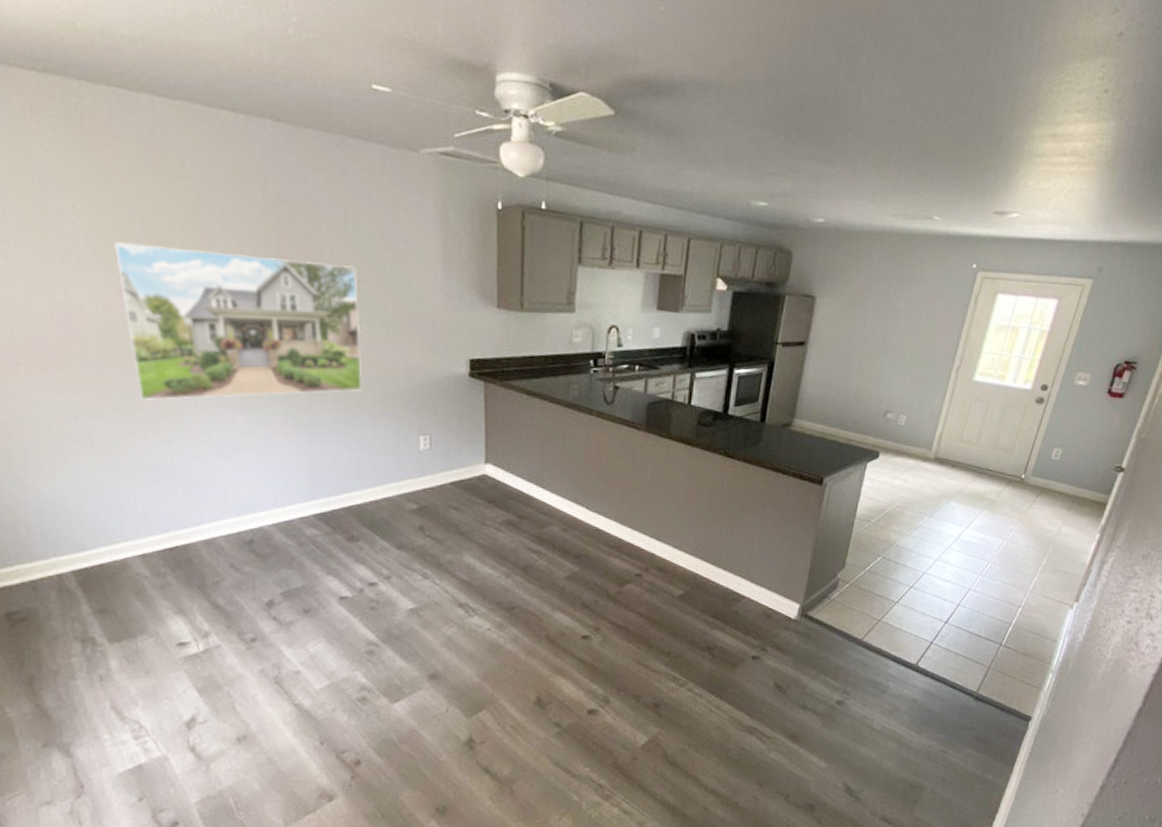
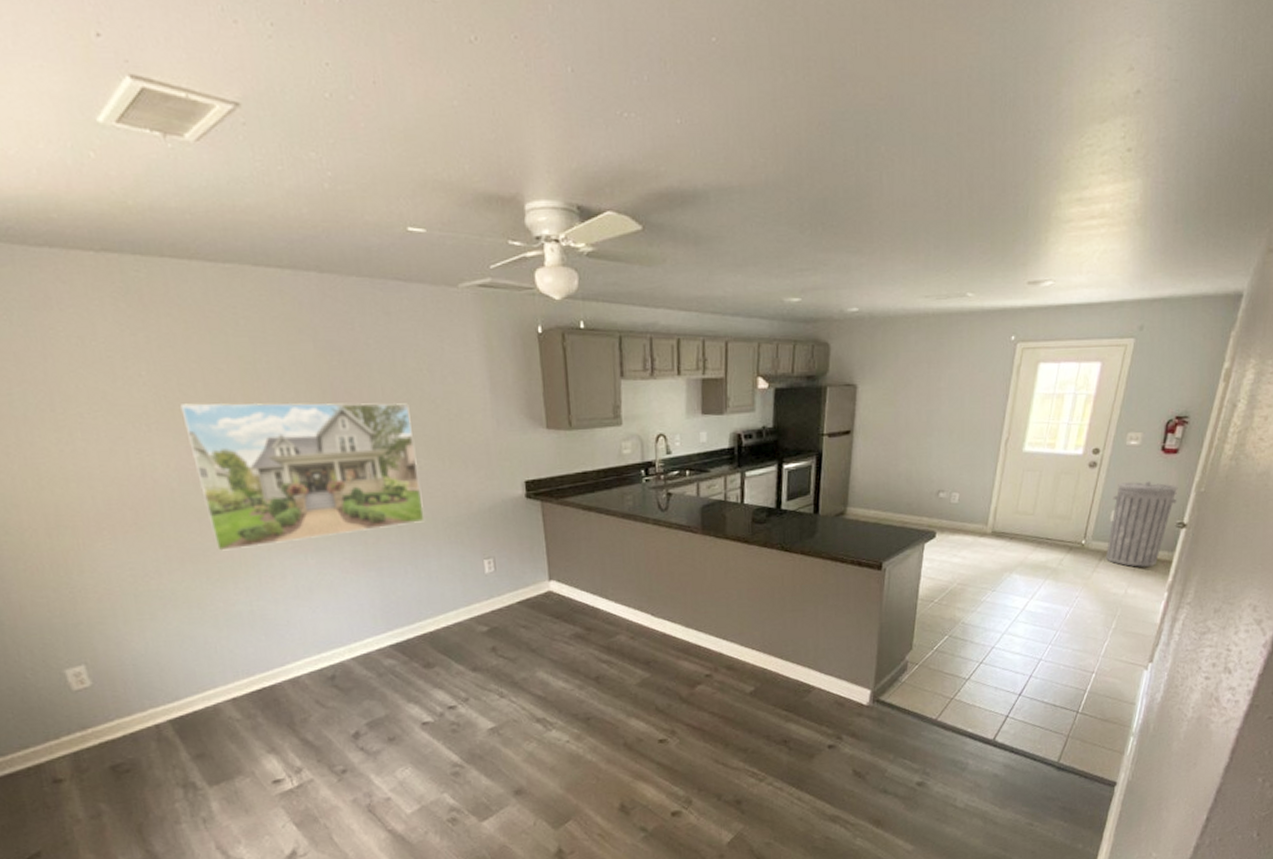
trash can: none [1042,421,1120,507] -> present [1105,480,1178,567]

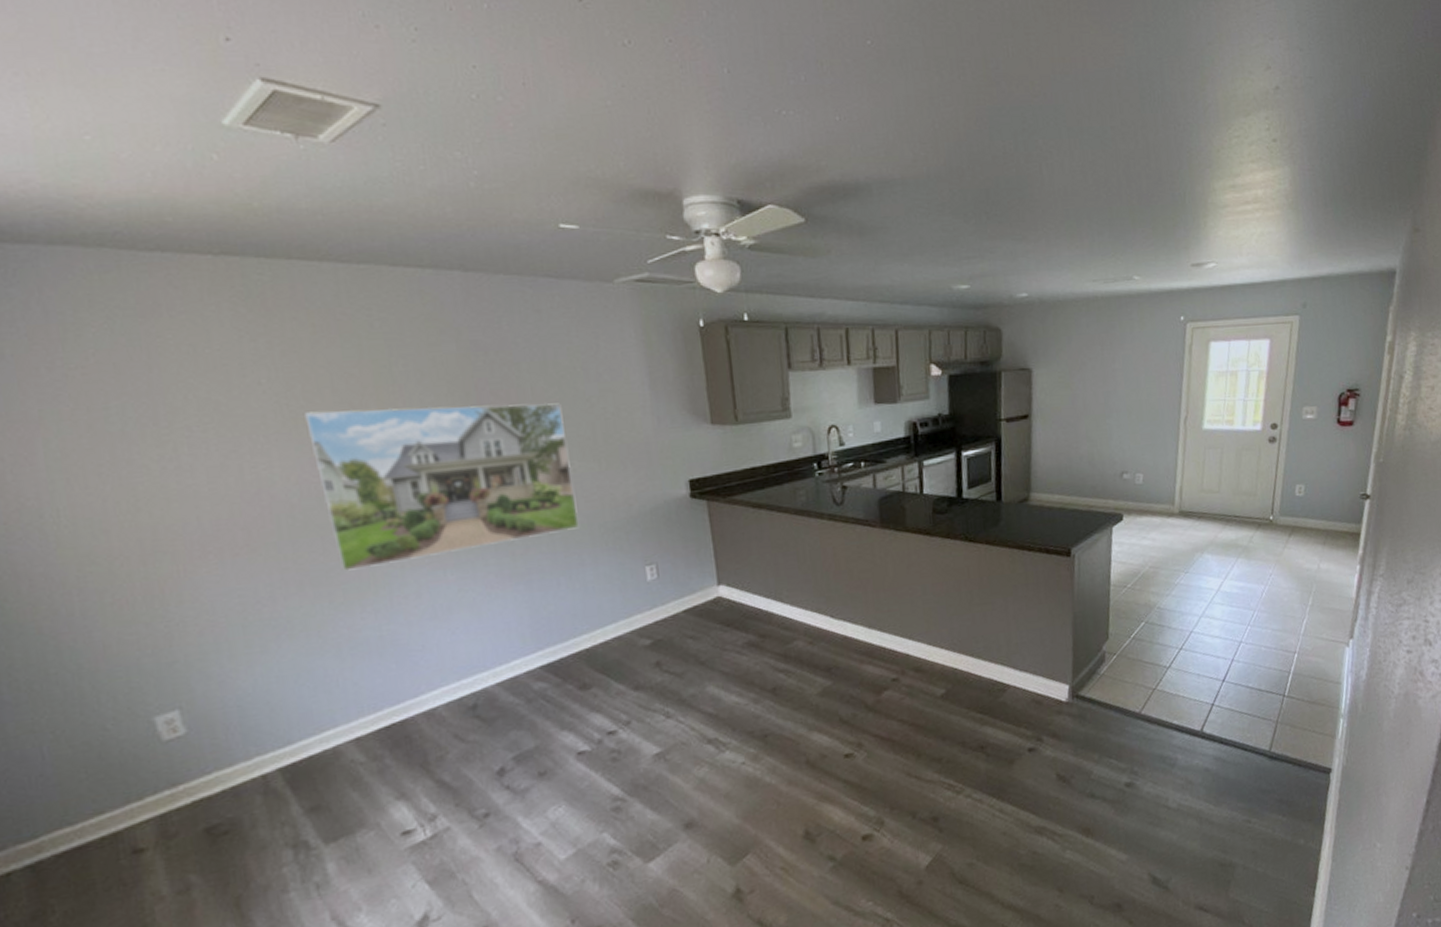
trash can: present [1105,480,1178,567] -> none [1294,453,1358,541]

